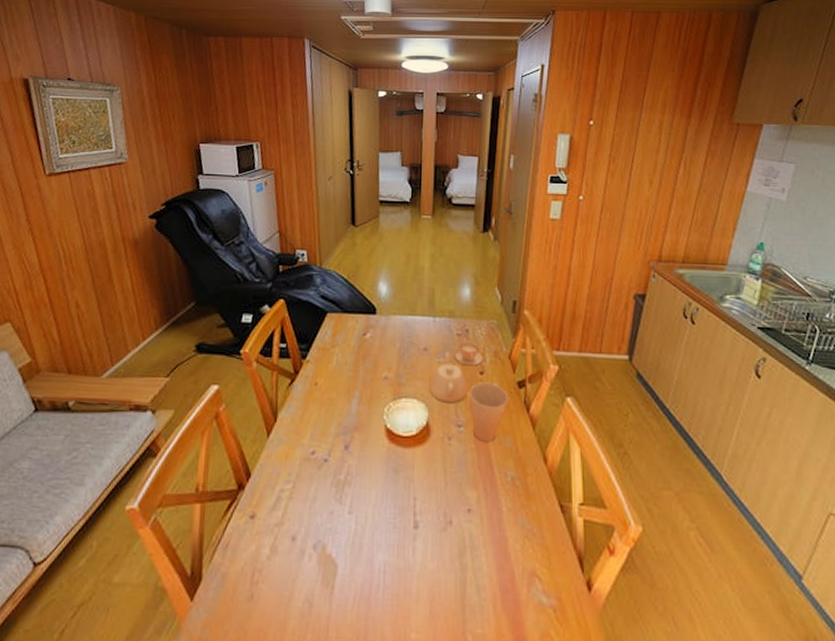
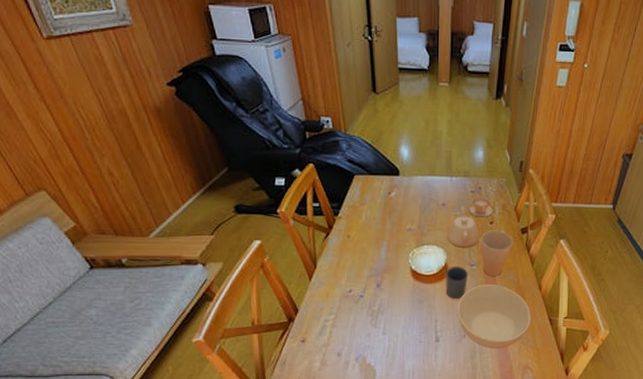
mug: none [427,426,454,470] -> present [445,266,468,299]
bowl: none [441,452,536,544] -> present [457,285,531,348]

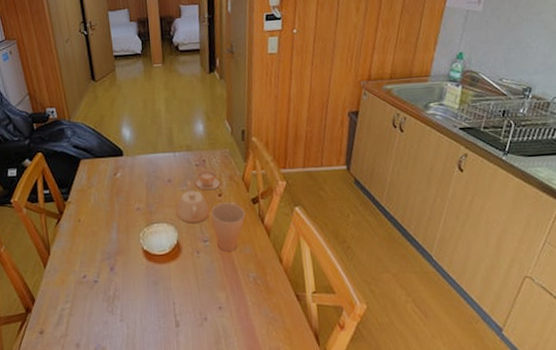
mug: present [445,266,468,299] -> none [179,243,203,279]
bowl: present [457,285,531,348] -> none [194,260,276,332]

